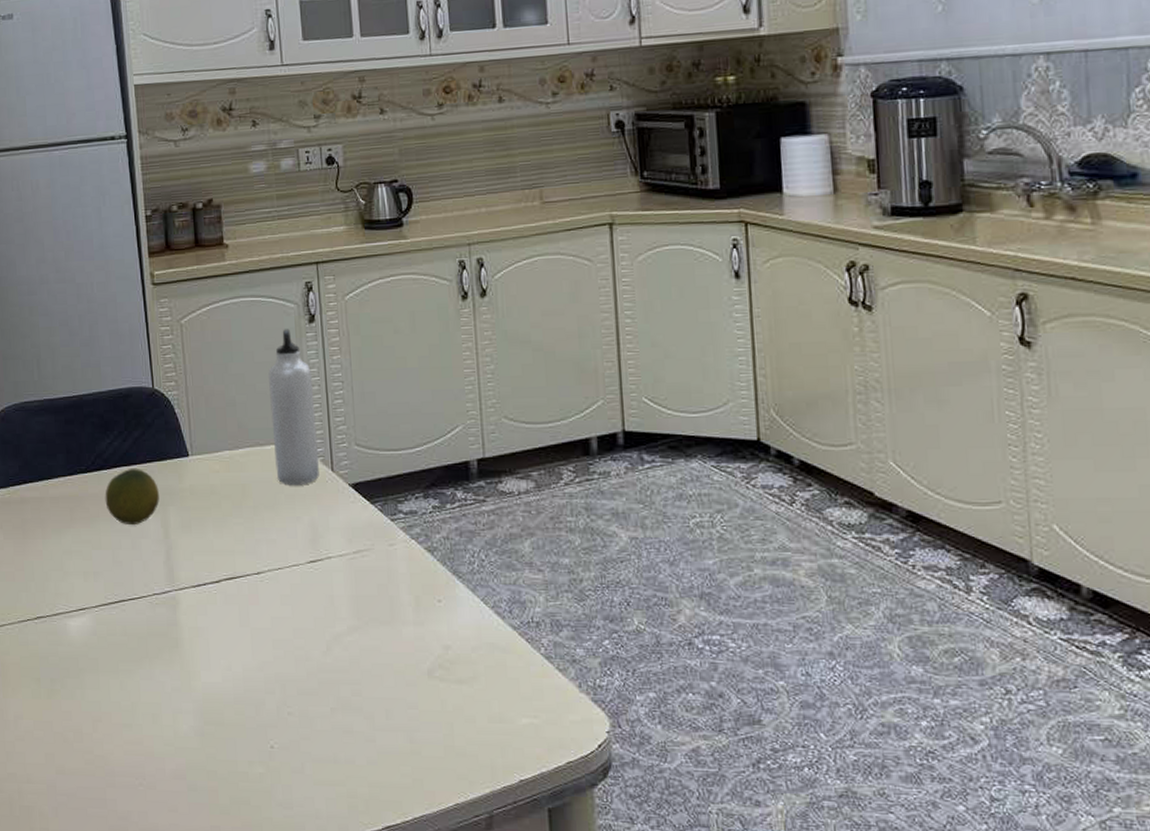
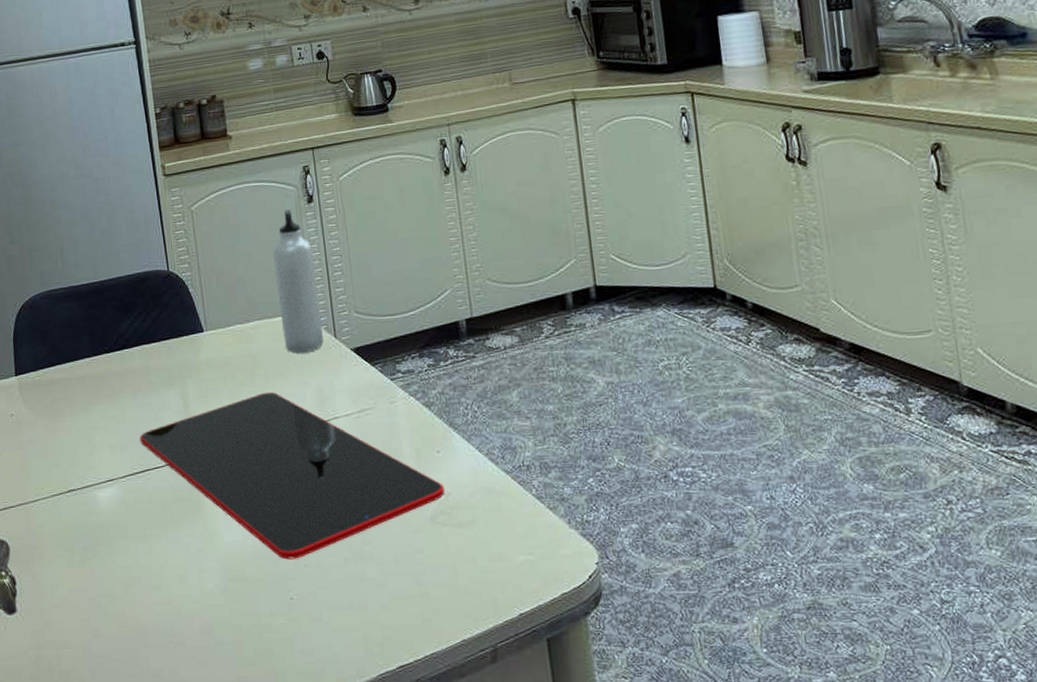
fruit: present [105,469,159,526] -> none [127,346,178,399]
cutting board: none [115,525,444,706] -> present [140,391,445,560]

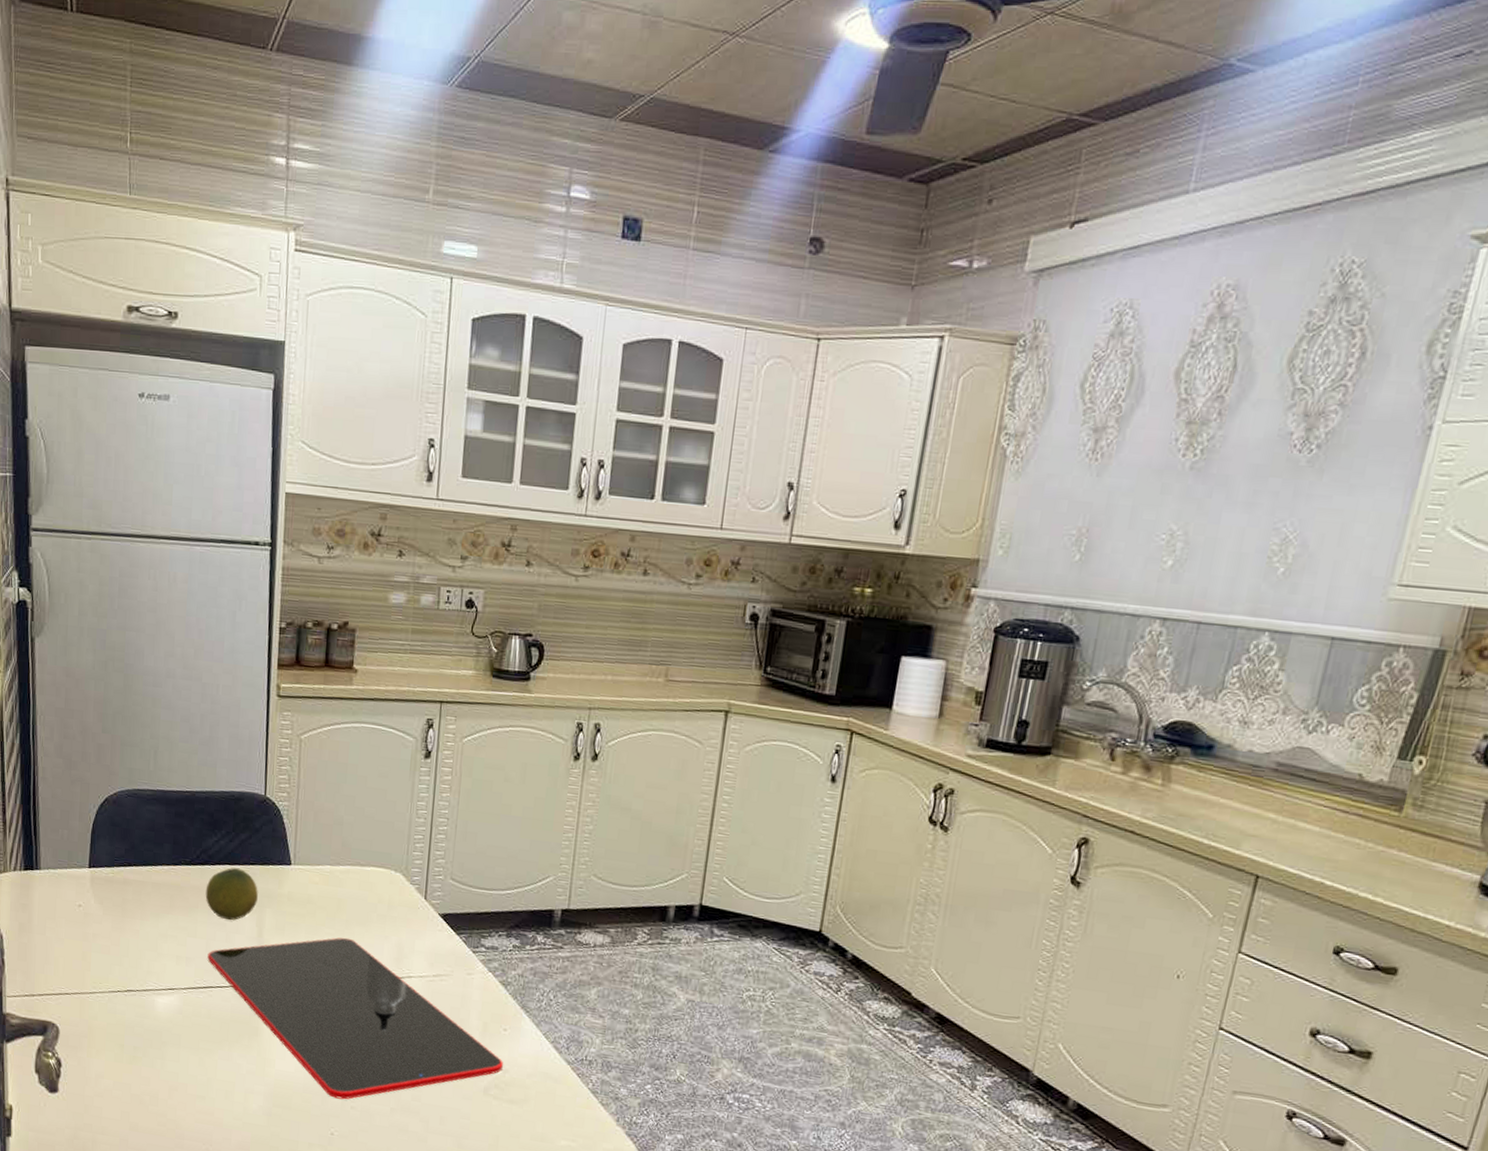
fruit: none [127,346,178,399] -> present [205,868,258,921]
water bottle: present [273,209,324,353] -> none [372,760,420,908]

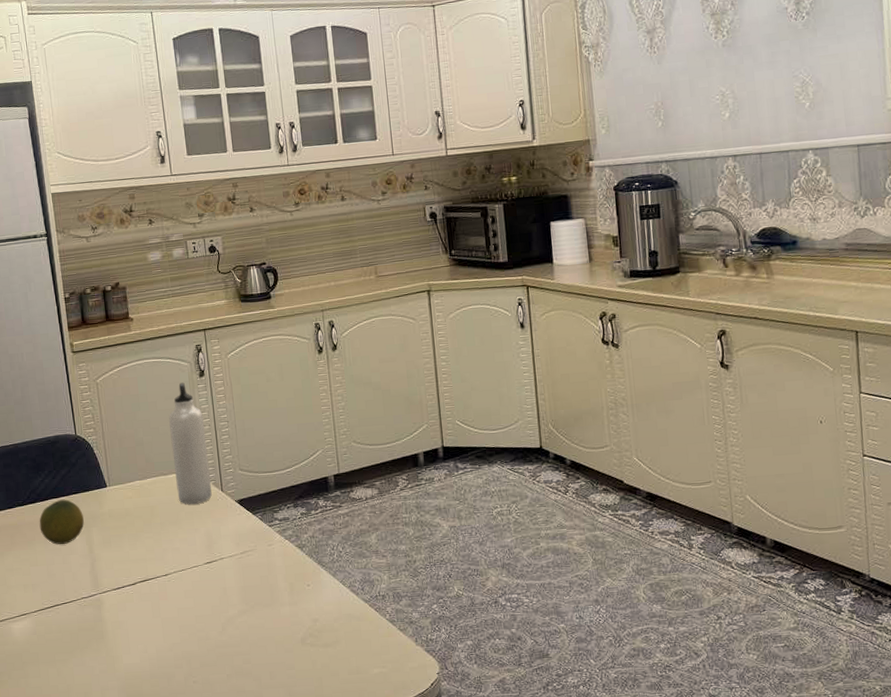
cutting board: present [207,937,503,1100] -> none [50,537,313,677]
water bottle: none [372,760,420,908] -> present [169,382,212,505]

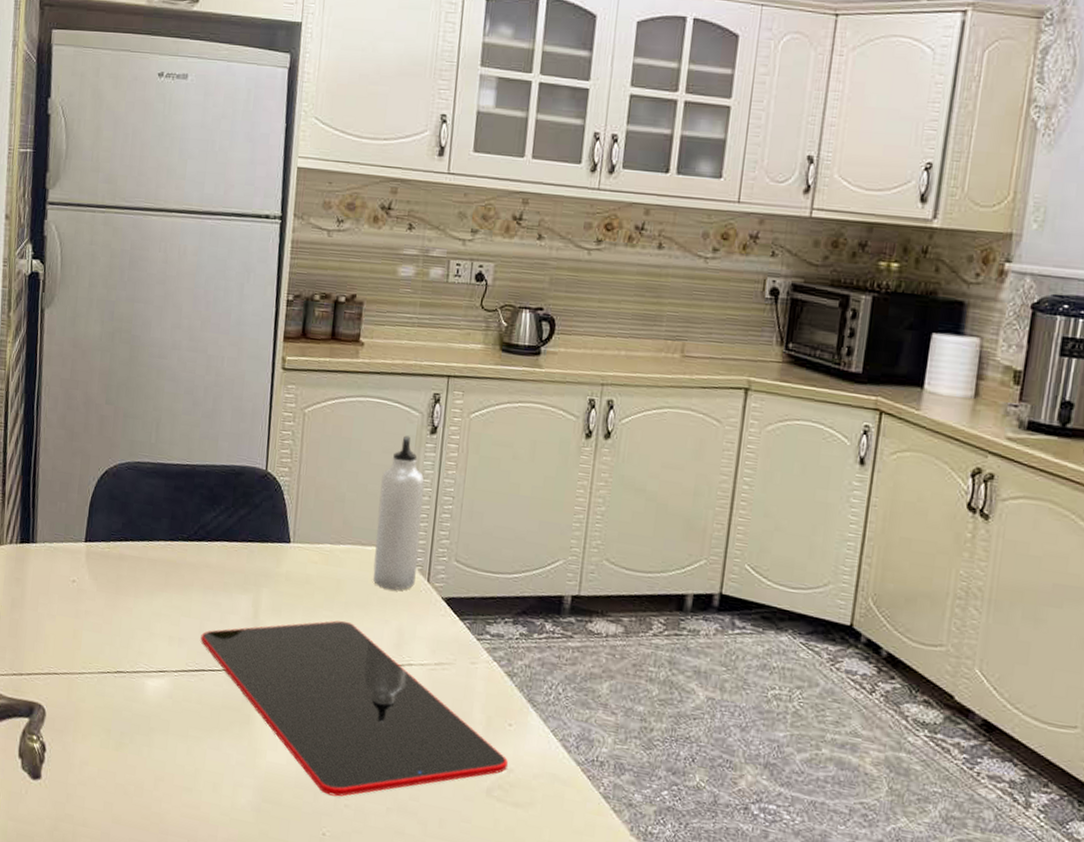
fruit: present [39,499,84,545] -> none [201,544,256,600]
cutting board: none [50,537,313,677] -> present [200,620,508,797]

